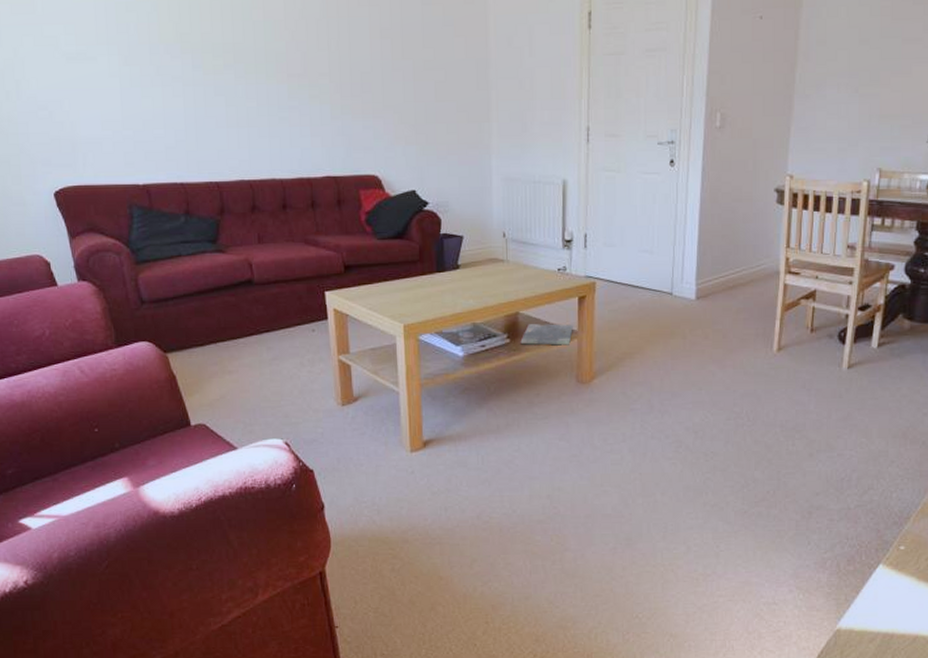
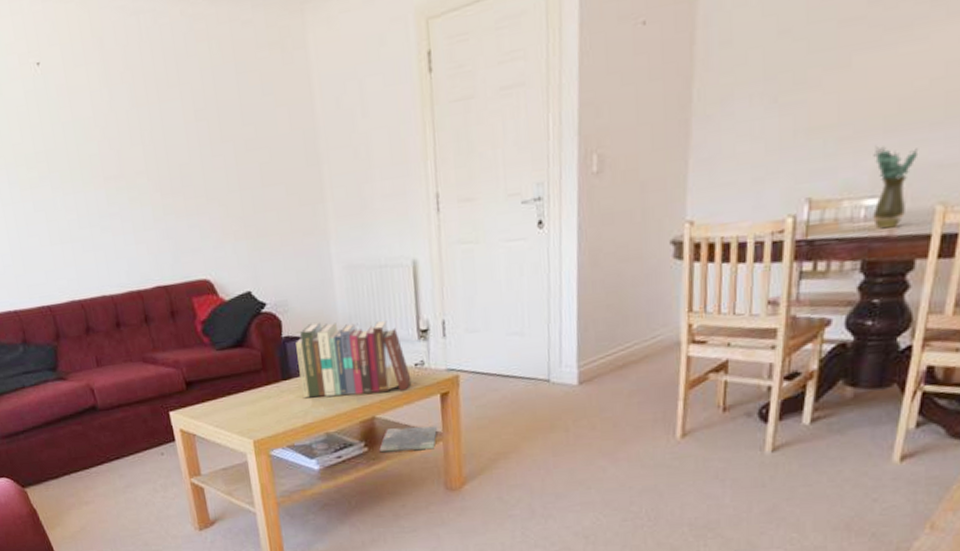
books: none [452,224,554,292] -> present [296,321,411,399]

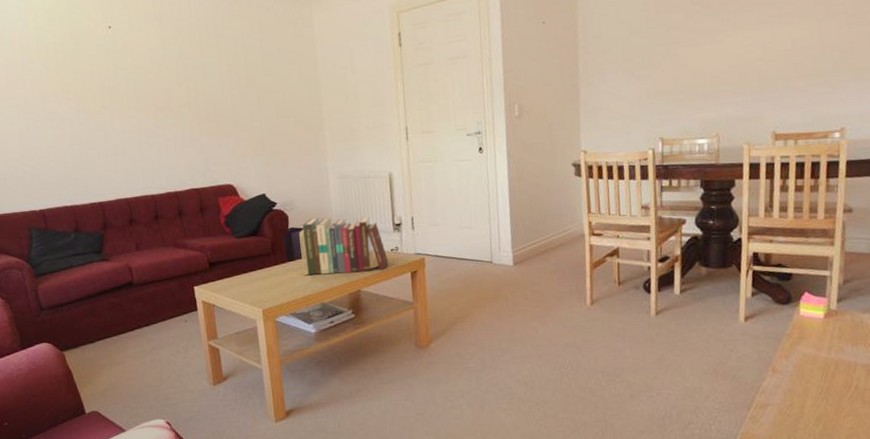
magazine: present [378,426,437,453] -> none [363,297,409,319]
vase: present [871,145,919,229] -> none [699,105,728,159]

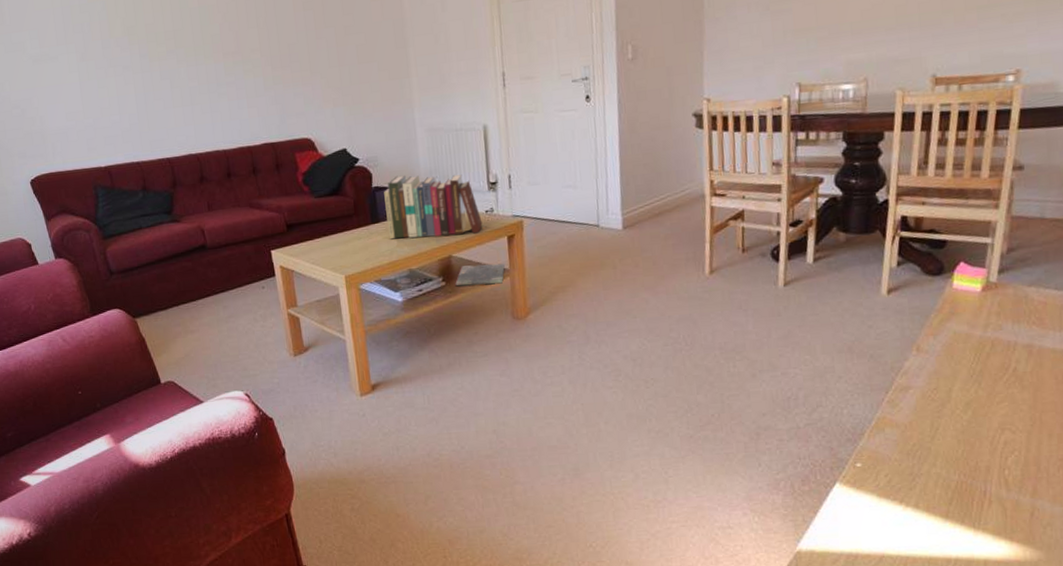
magazine: none [363,297,409,319] -> present [454,263,505,287]

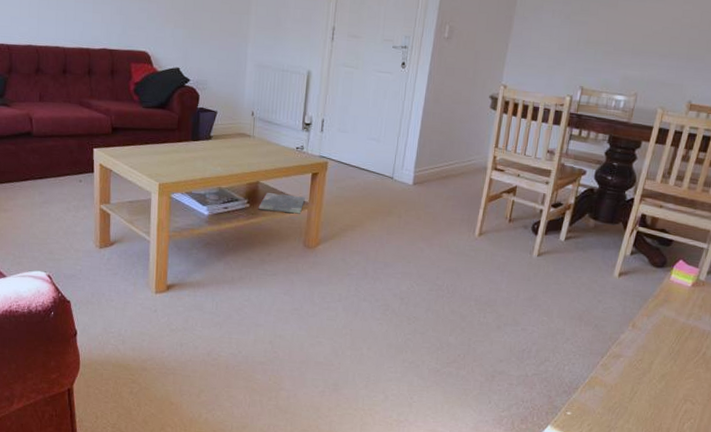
books: present [384,174,483,240] -> none [205,101,292,166]

